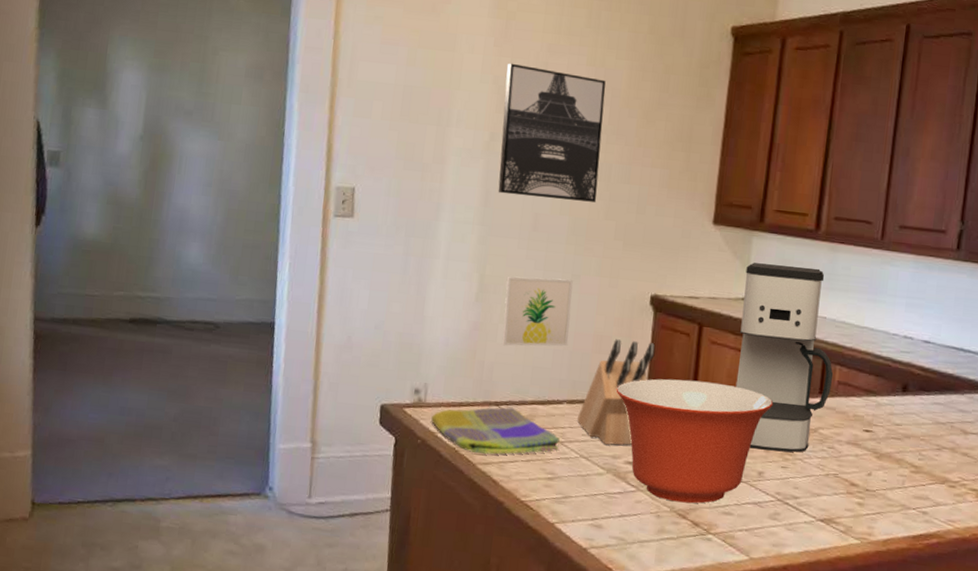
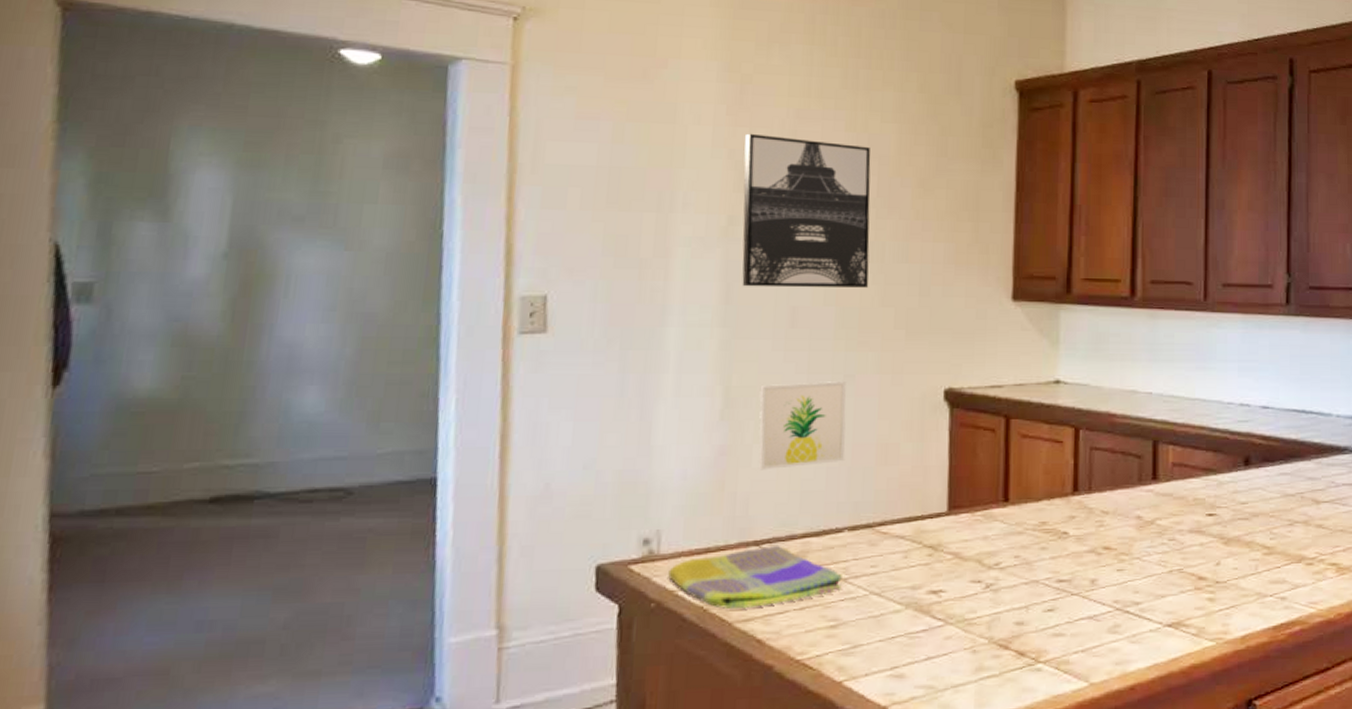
knife block: present [577,339,656,446] -> none [863,445,955,574]
mixing bowl: present [616,379,774,504] -> none [909,482,1101,631]
coffee maker: present [735,263,834,453] -> none [1054,339,1167,554]

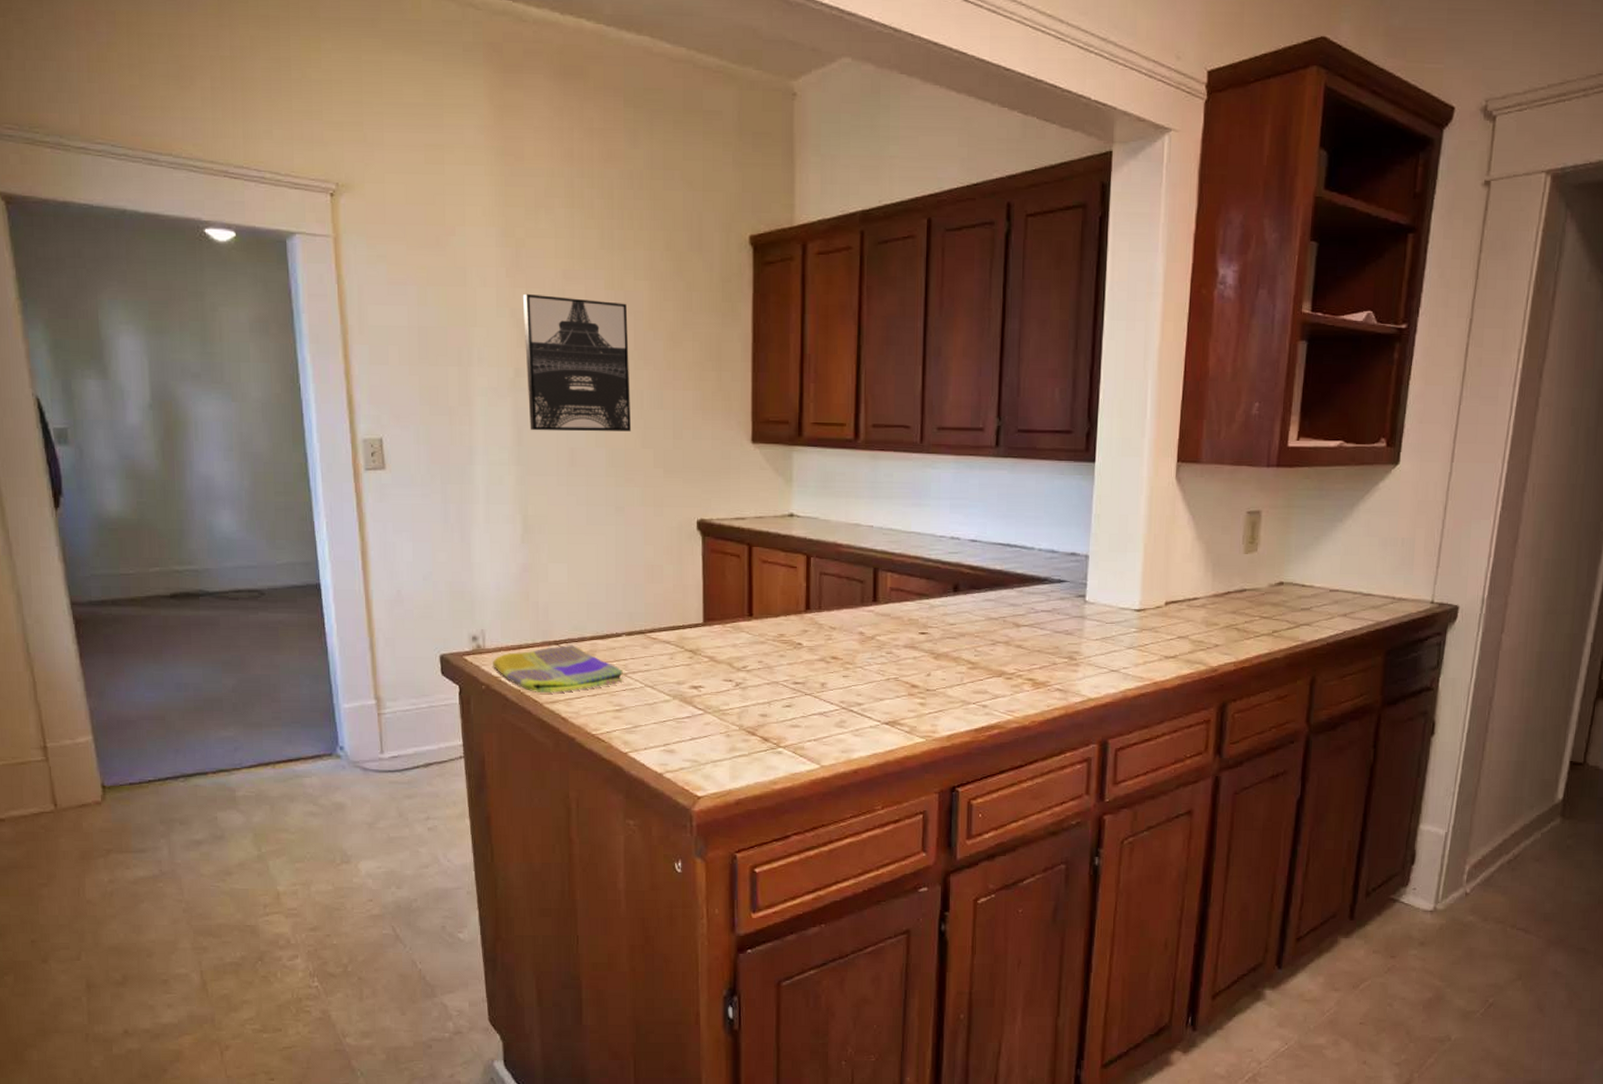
wall art: present [758,381,846,471] -> none [550,512,620,585]

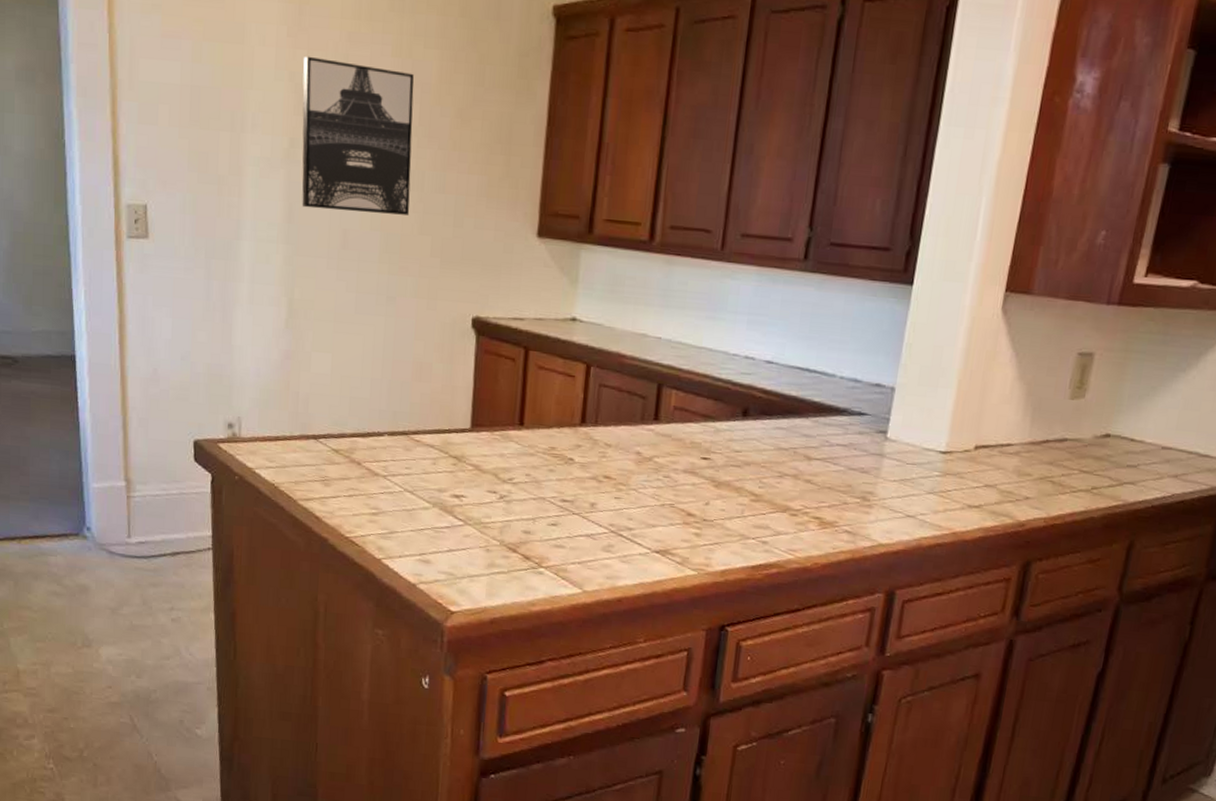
dish towel: present [493,644,623,693] -> none [247,440,382,490]

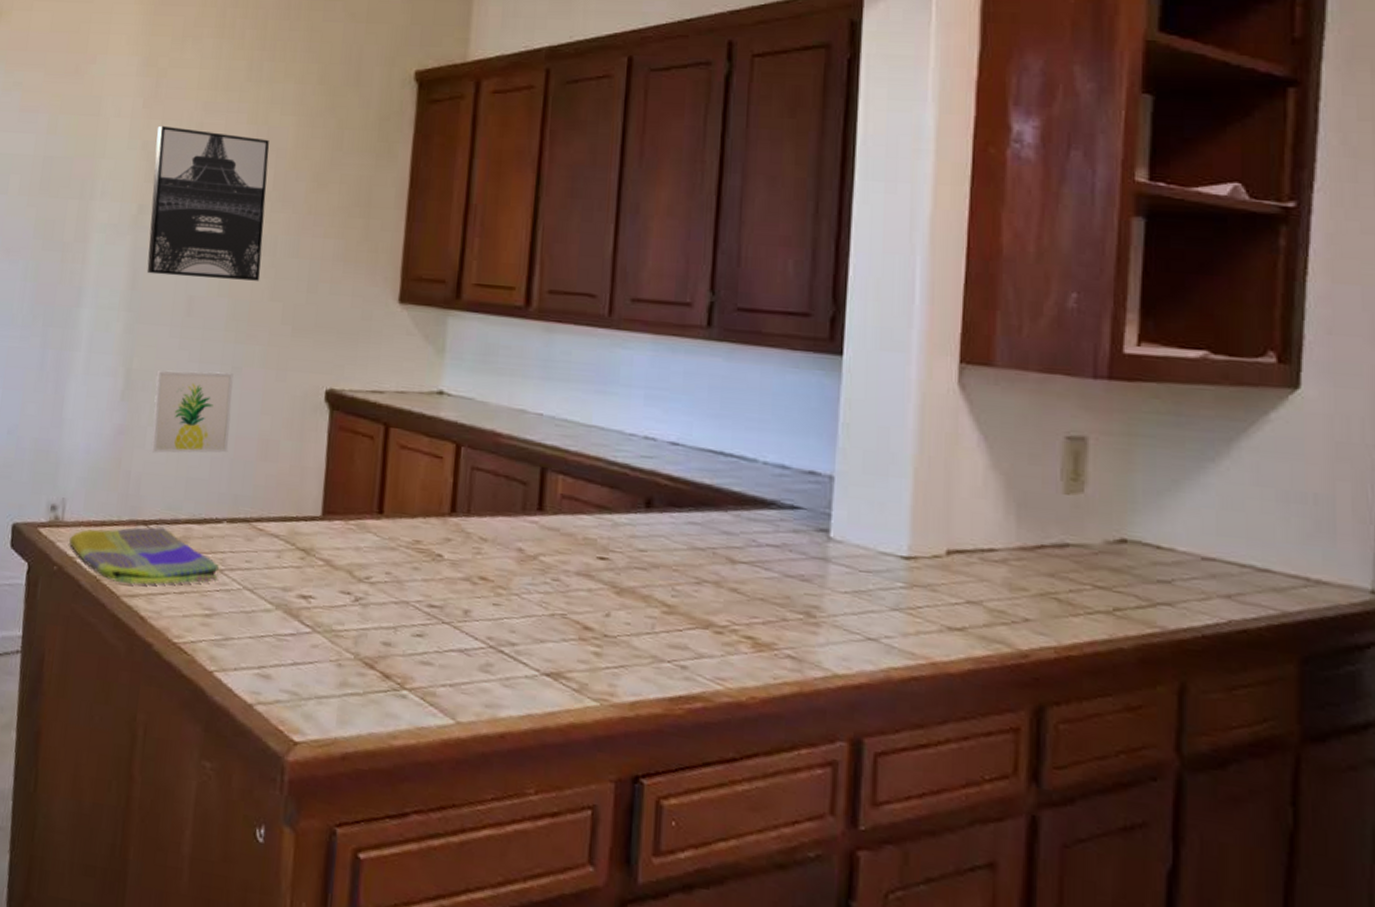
dish towel: none [247,440,382,490] -> present [69,527,219,585]
wall art: none [316,299,388,376] -> present [151,370,234,453]

